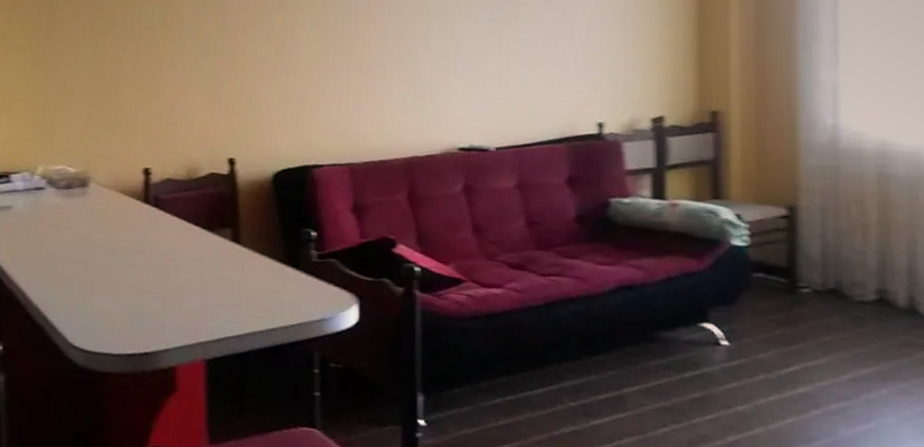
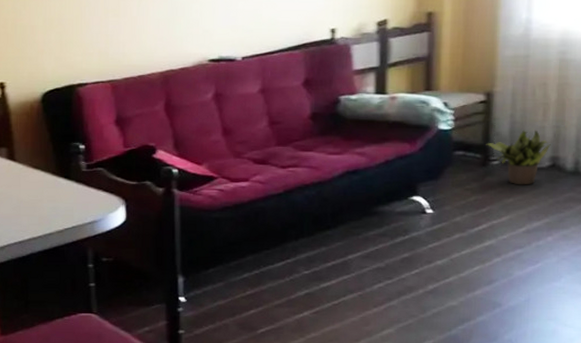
potted plant: none [792,253,875,322] -> present [486,130,551,185]

